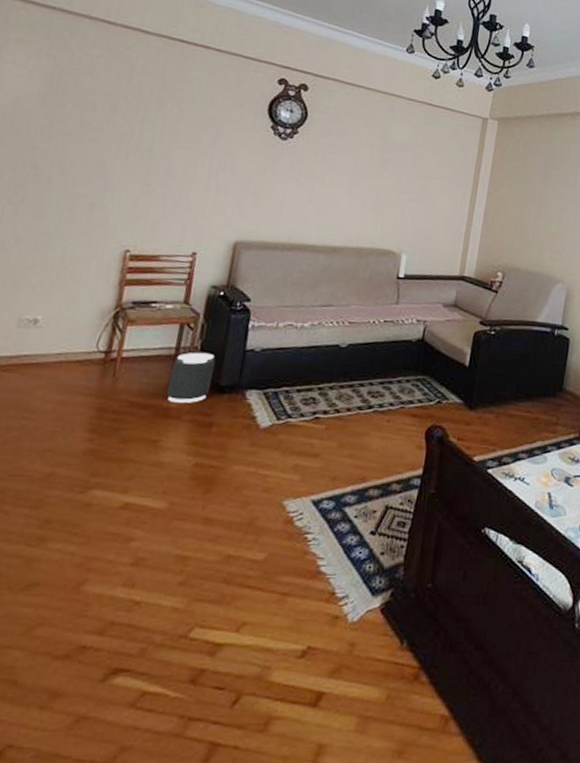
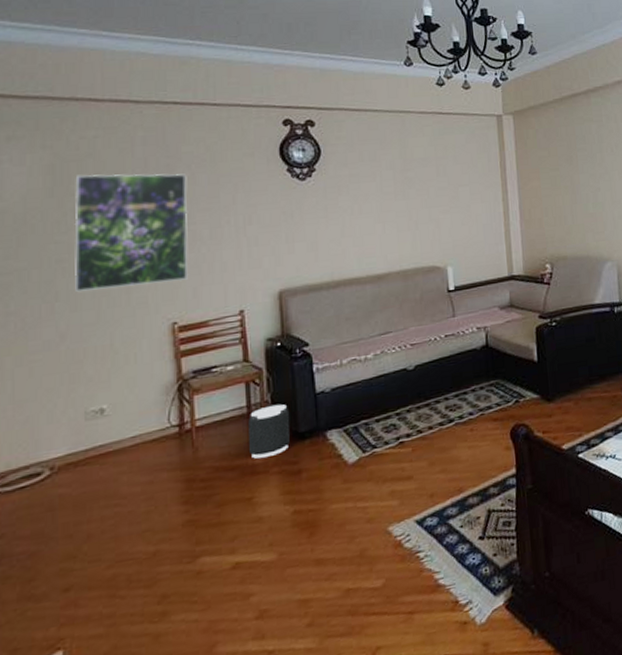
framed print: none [41,88,176,212] -> present [74,173,189,292]

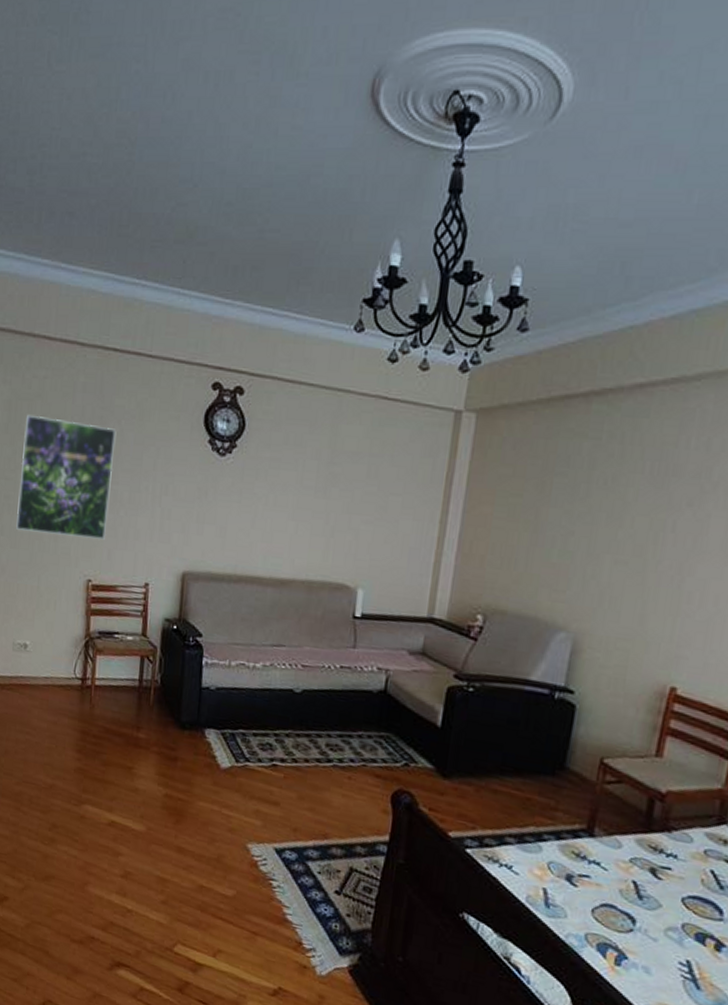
speaker: present [248,404,291,459] -> none [136,685,175,736]

